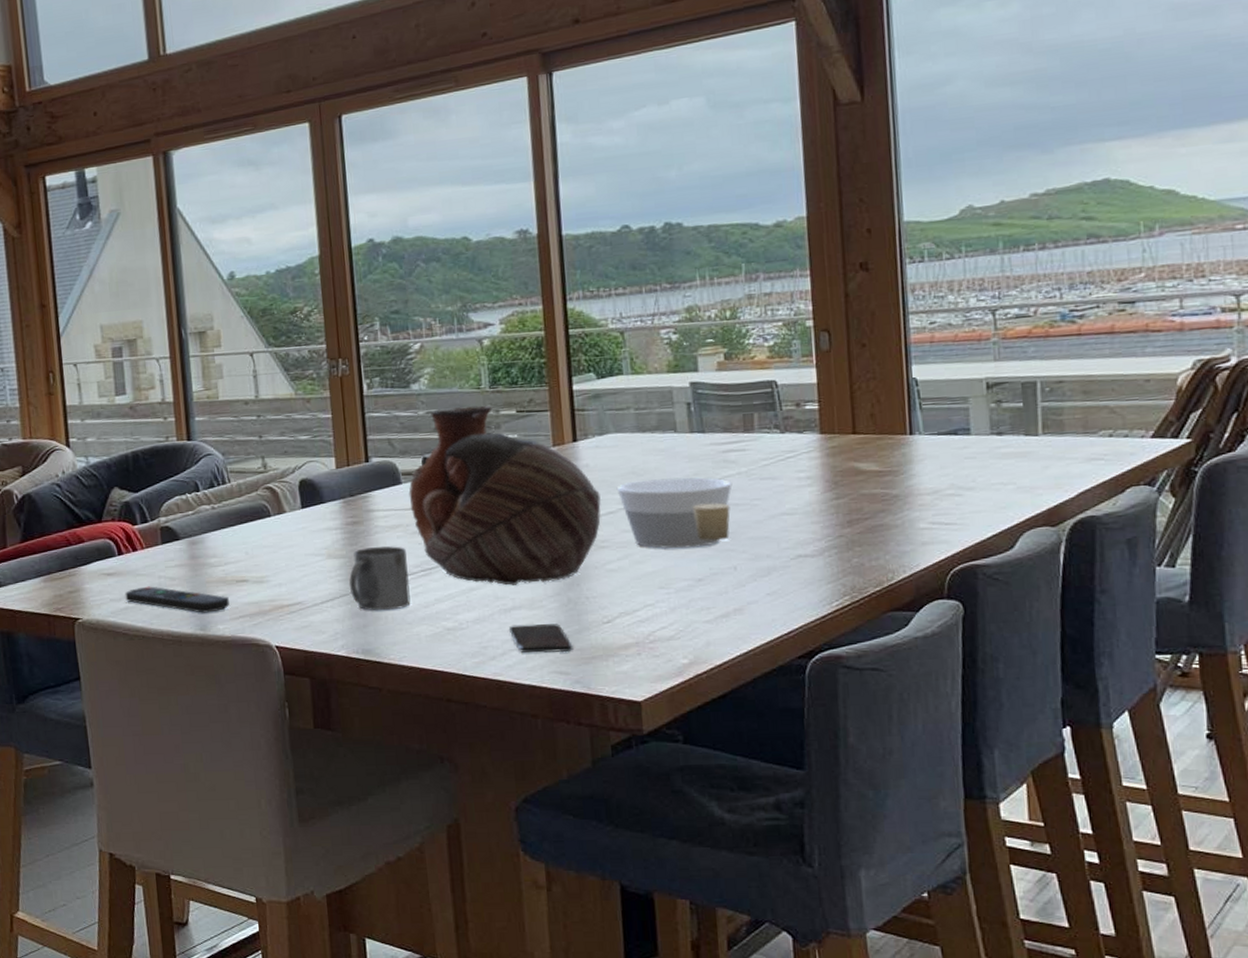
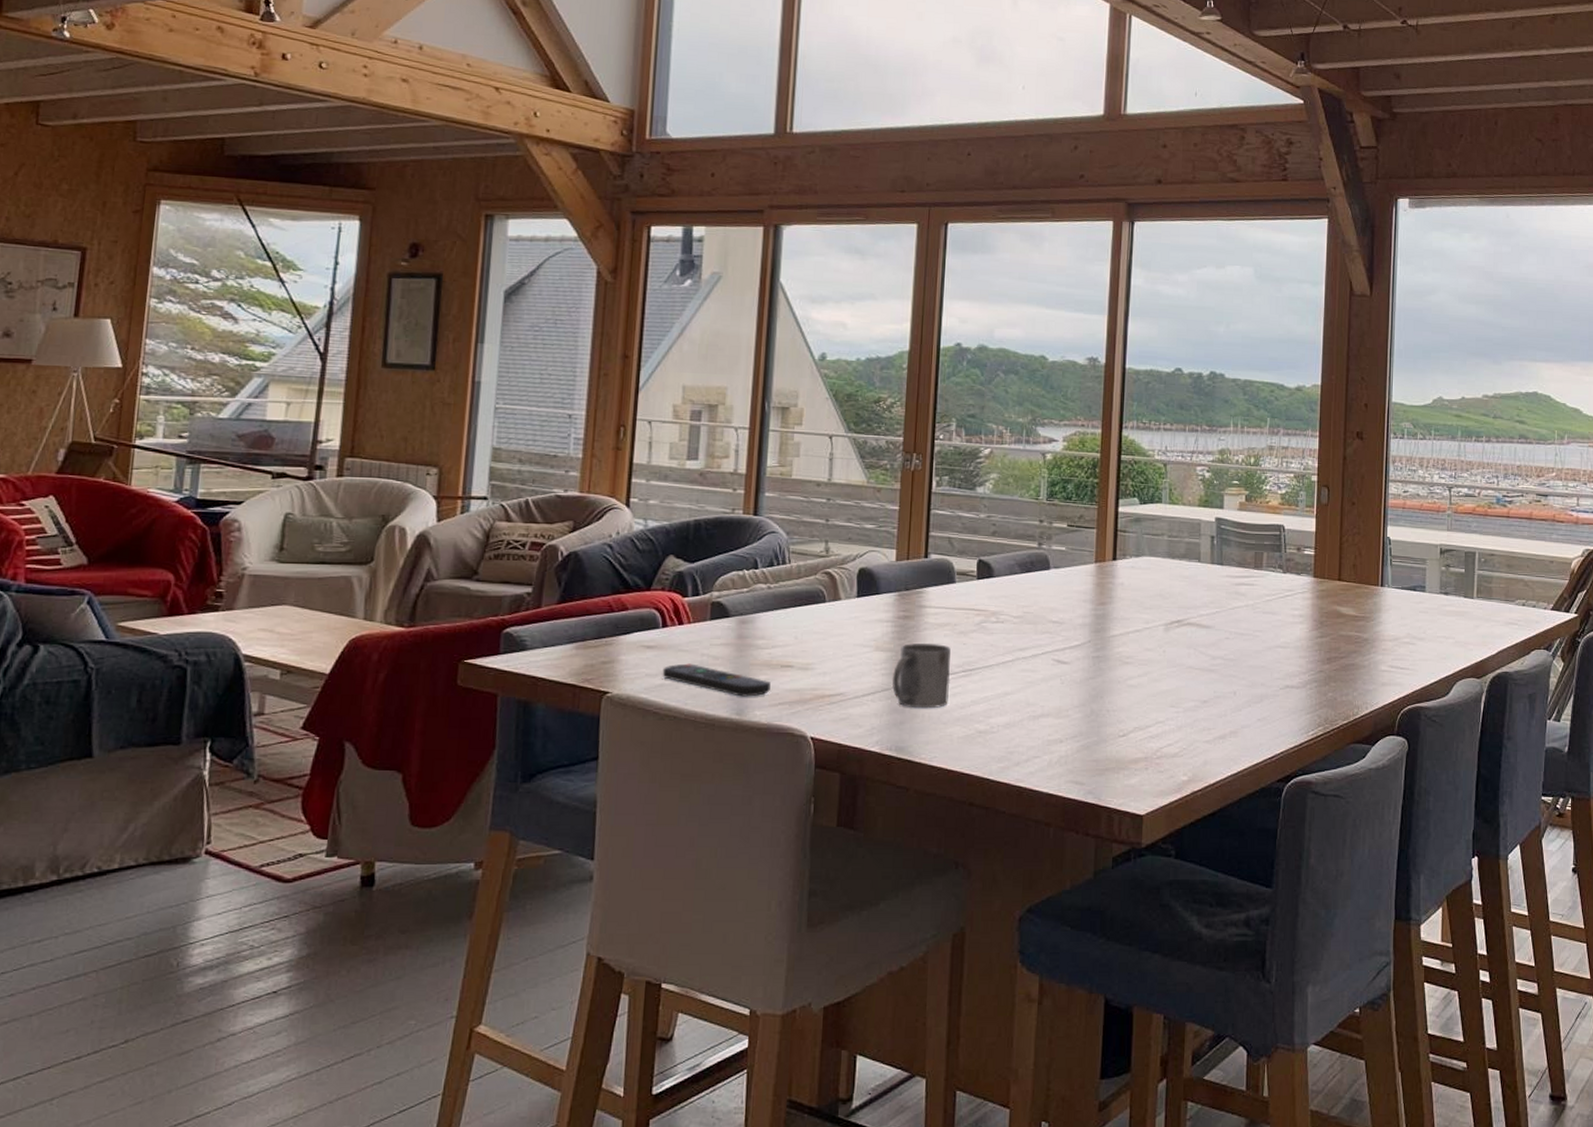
vase: present [408,405,601,585] -> none [960,514,1130,693]
smartphone: present [509,624,573,653] -> none [1036,732,1090,763]
bowl: present [616,477,733,549] -> none [1145,602,1240,671]
candle: present [692,503,730,541] -> none [1206,630,1236,666]

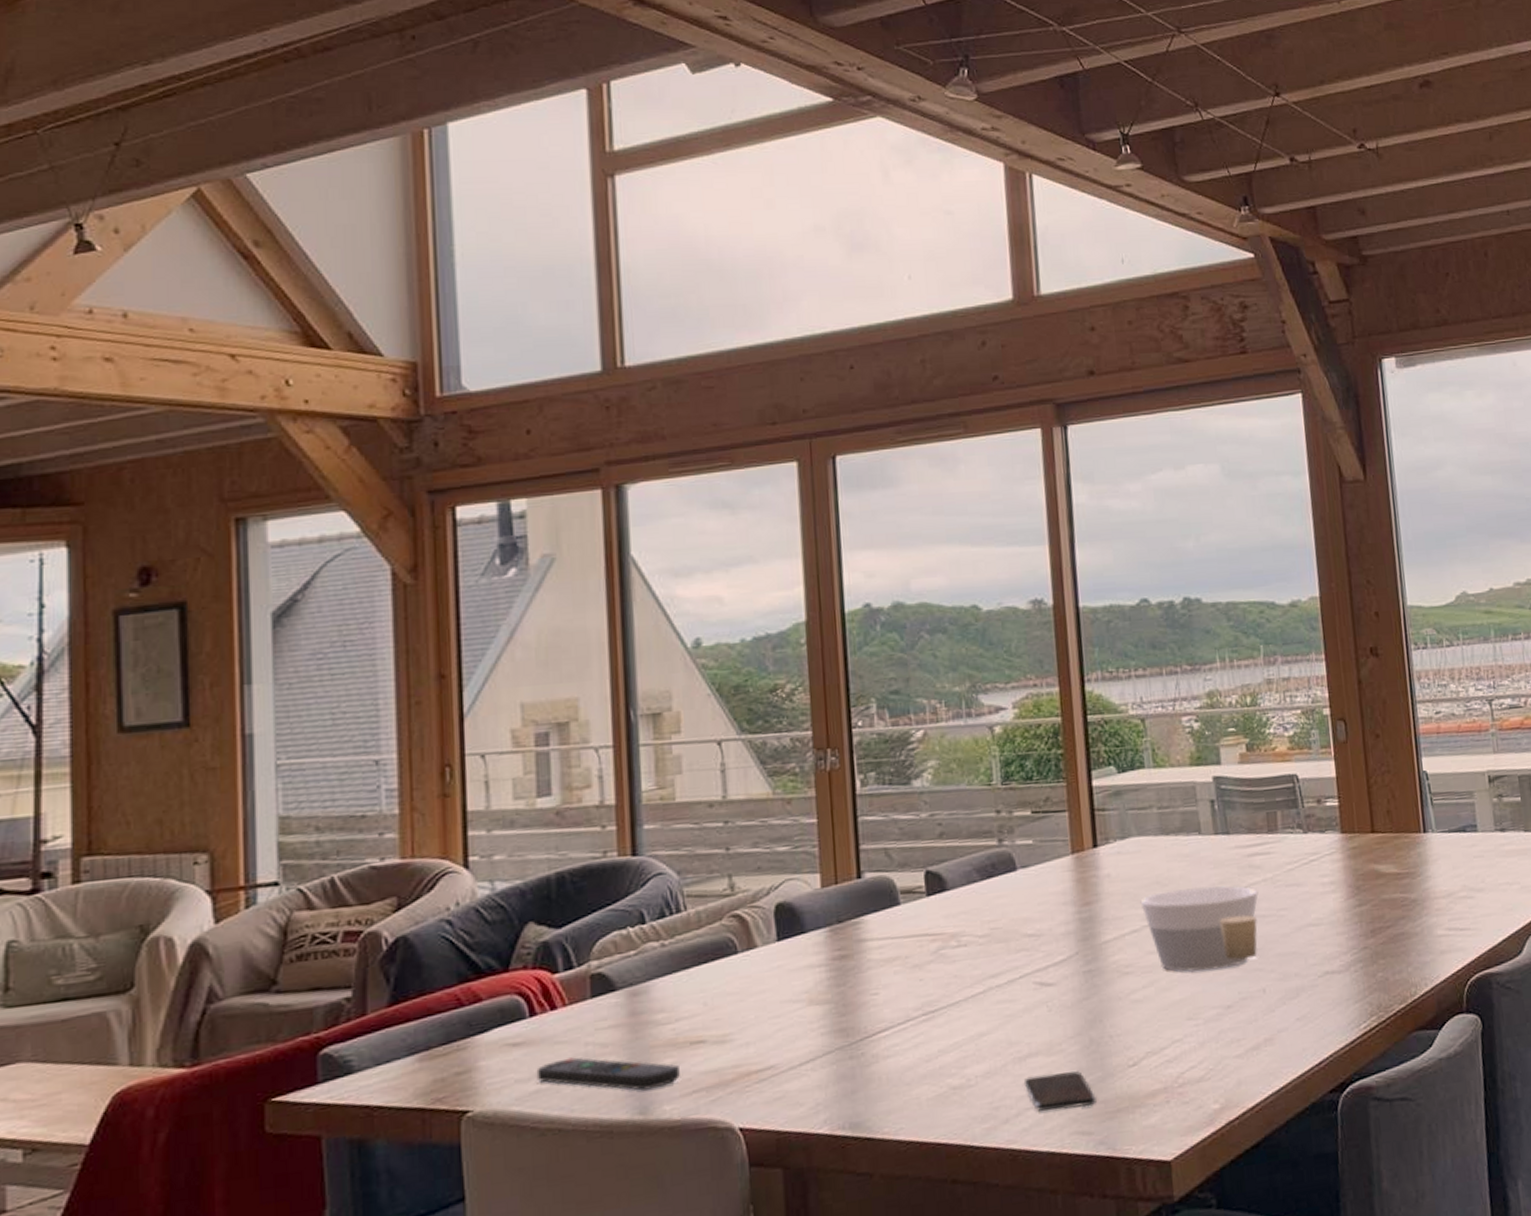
mug: present [892,642,951,709] -> none [835,984,909,1071]
smartphone: none [1036,732,1090,763] -> present [1025,1071,1096,1112]
bowl: none [1145,602,1240,671] -> present [1140,885,1259,972]
candle: none [1206,630,1236,666] -> present [1219,915,1257,960]

